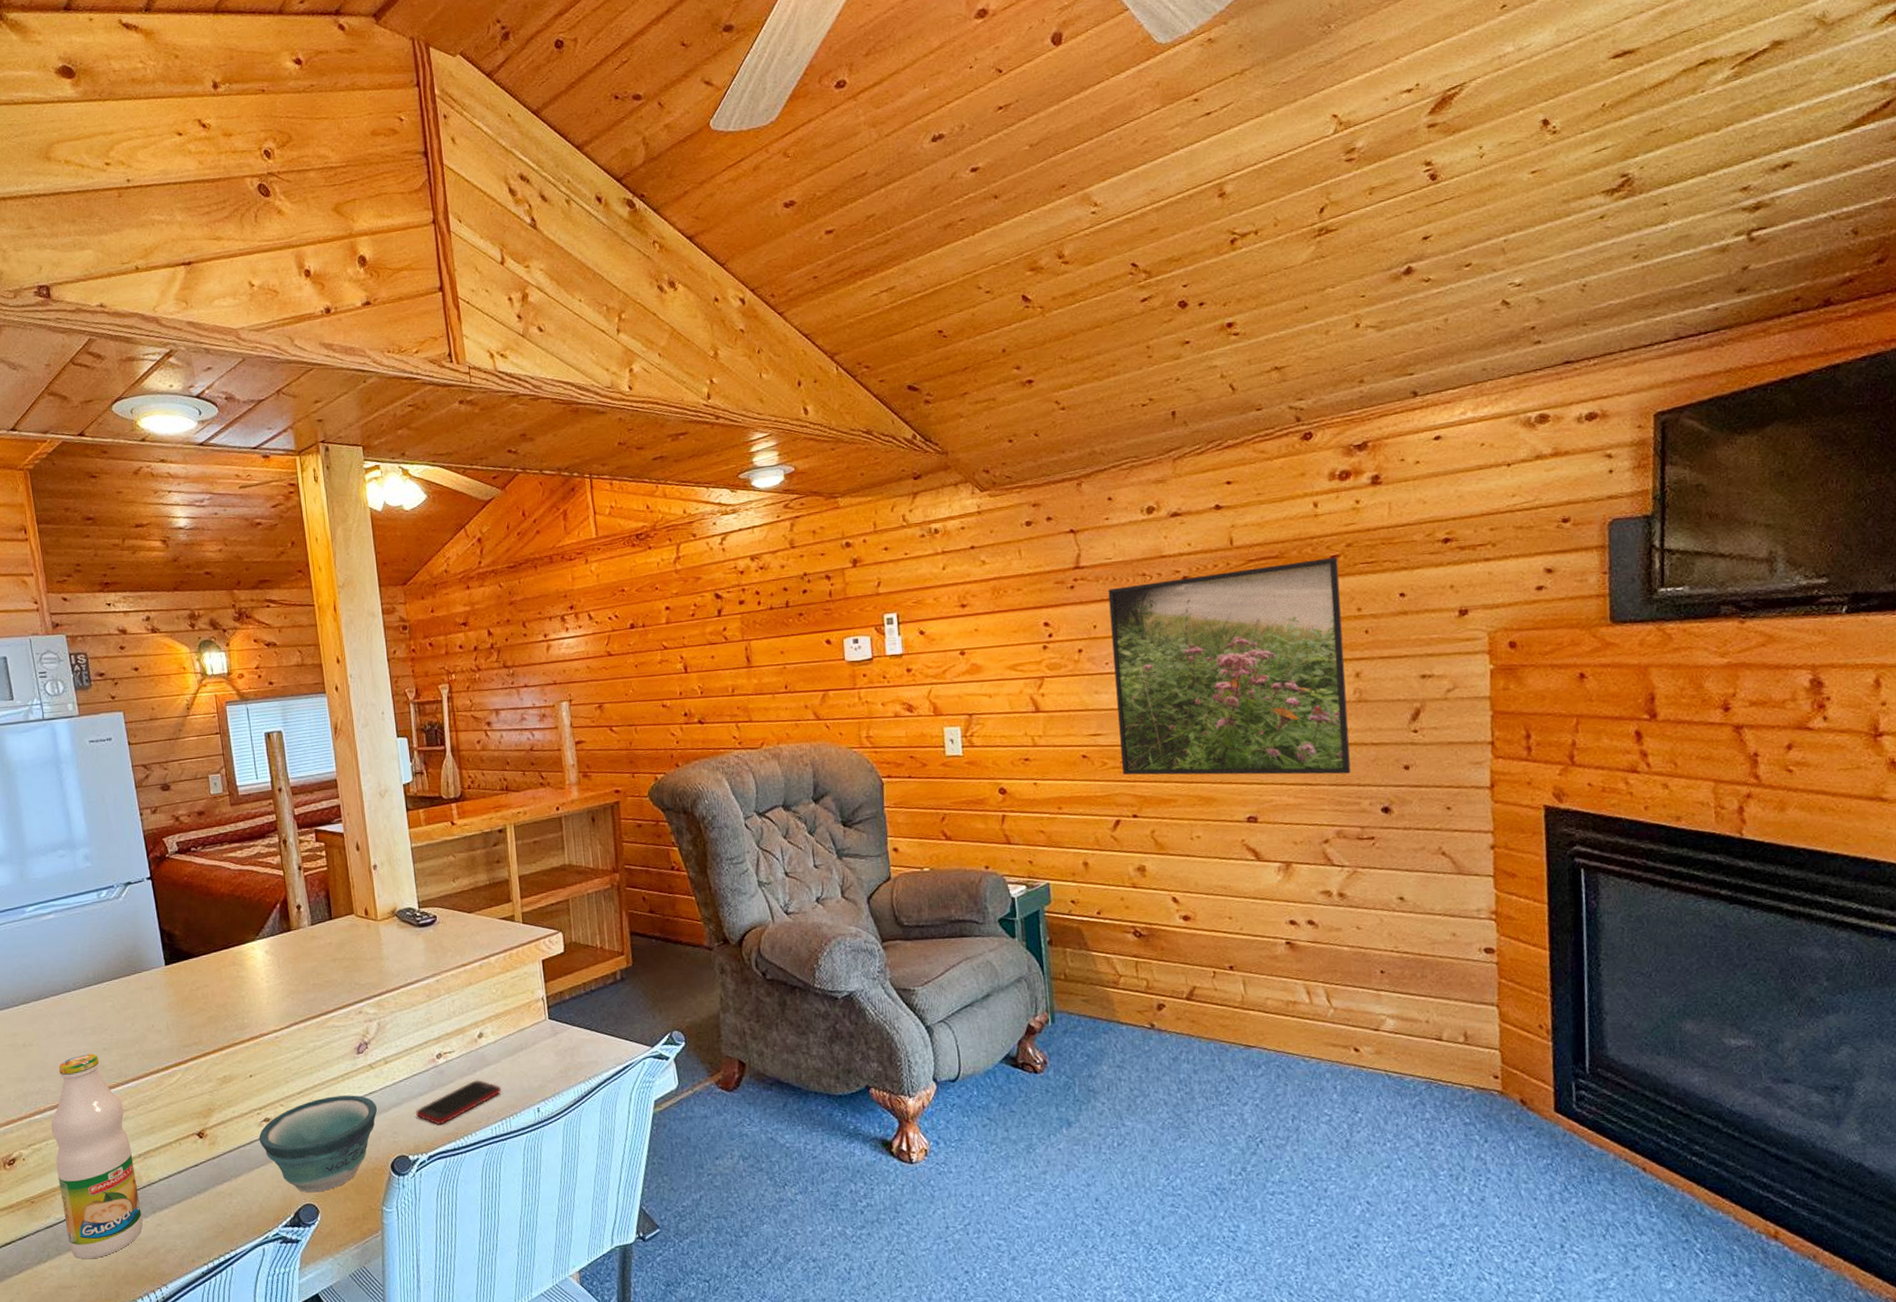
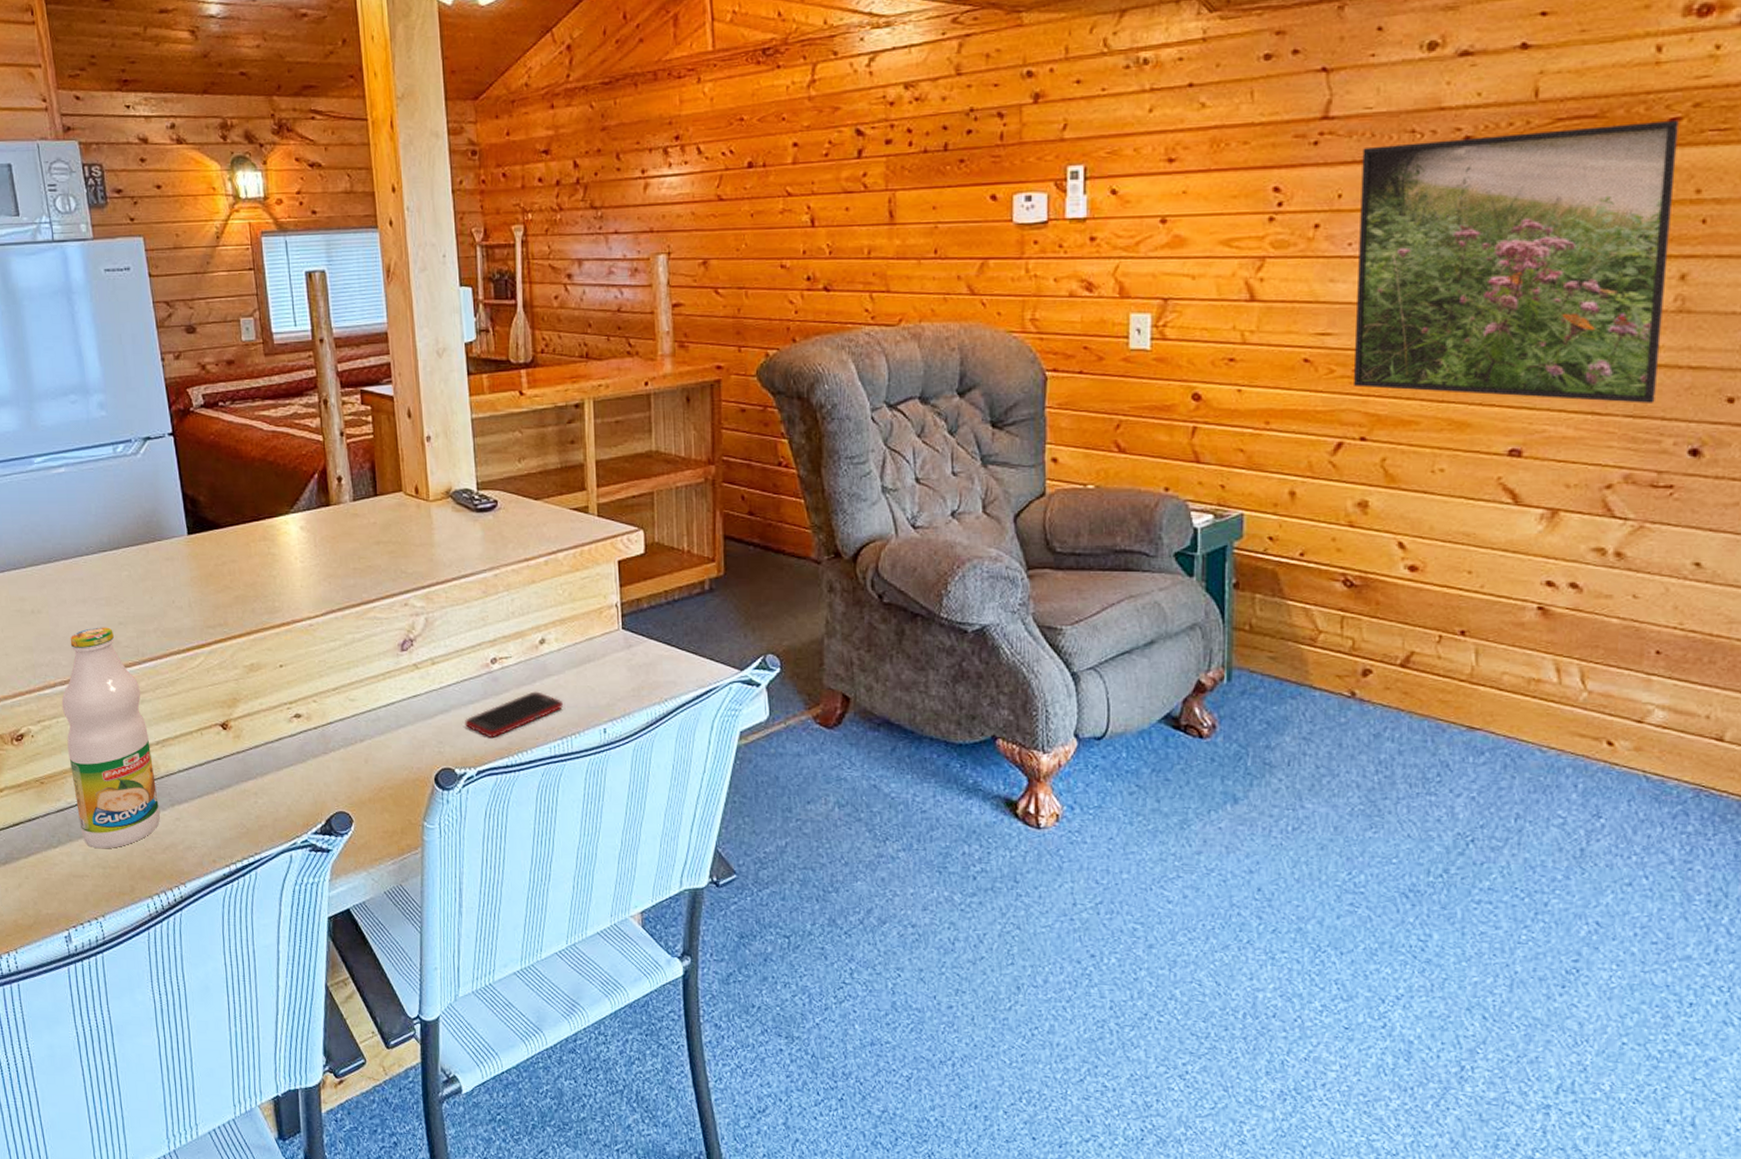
bowl: present [259,1095,378,1193] -> none [288,696,422,800]

